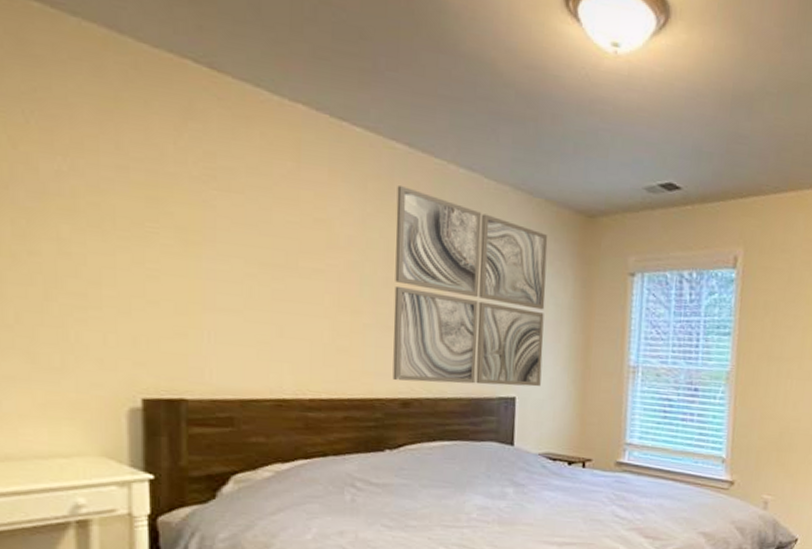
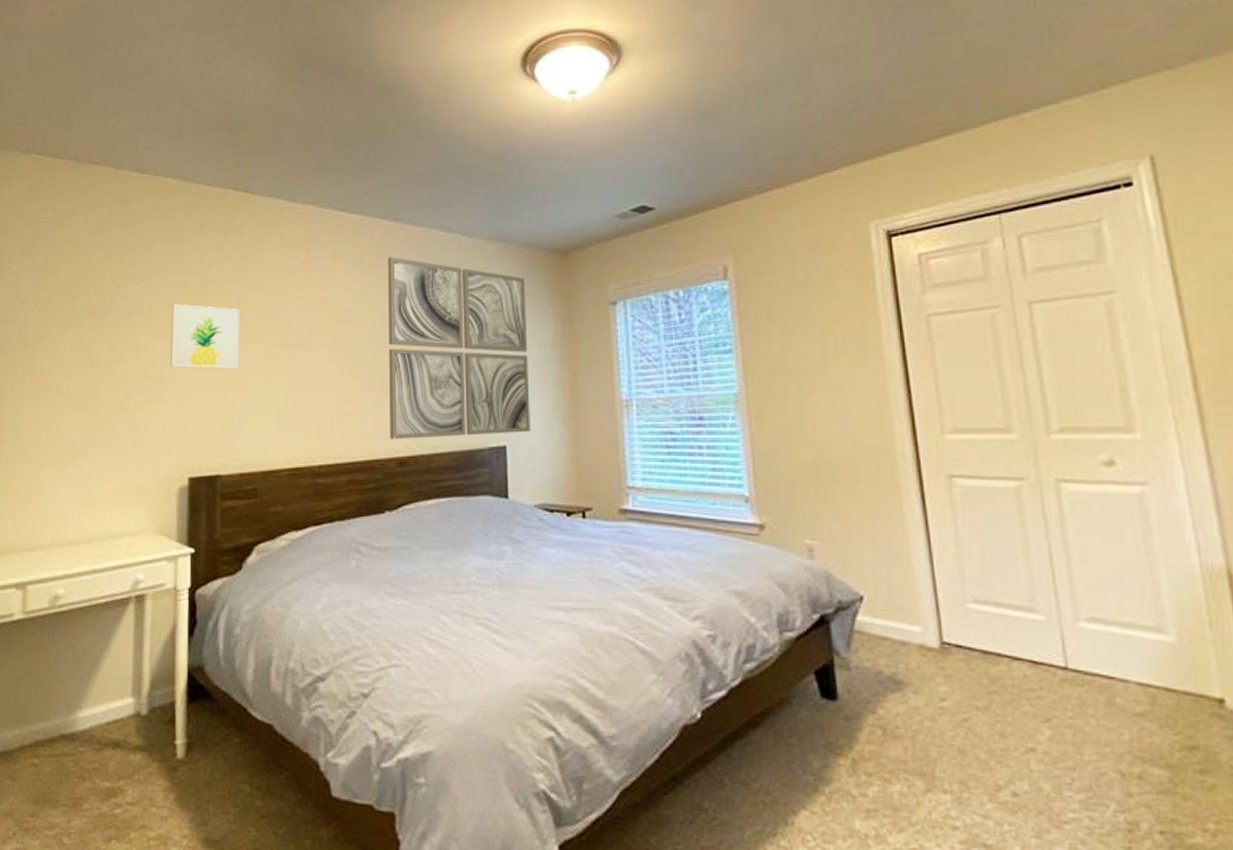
wall art: none [108,192,206,284] -> present [170,303,239,369]

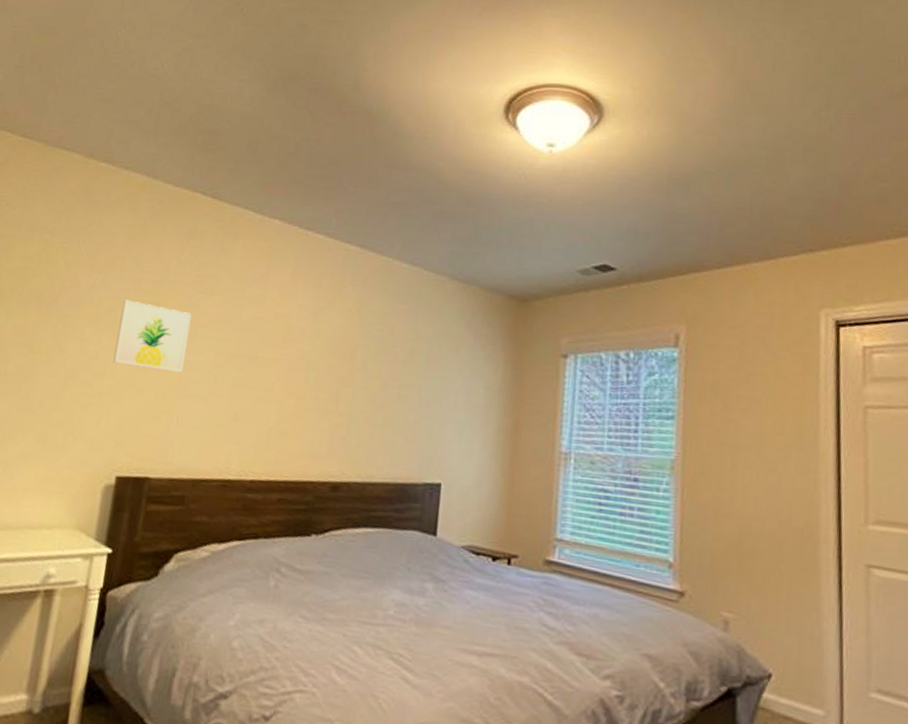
wall art: present [387,257,530,440] -> none [326,282,481,473]

